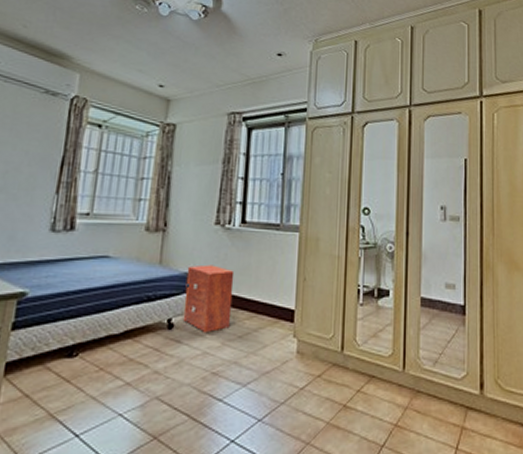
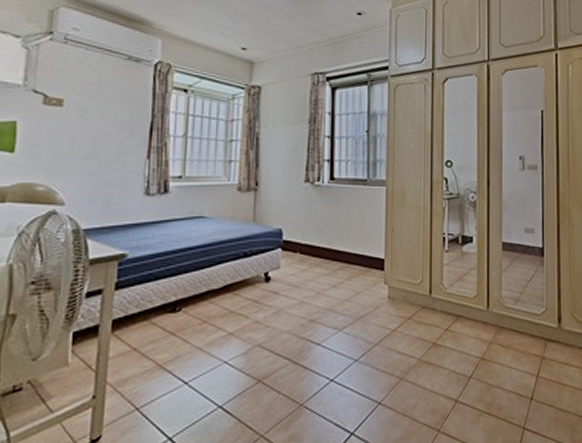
nightstand: present [182,264,235,334] -> none [279,220,326,285]

